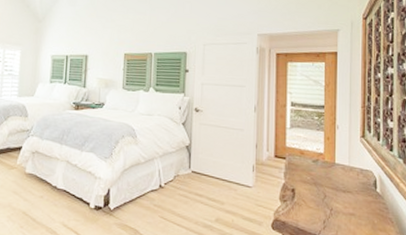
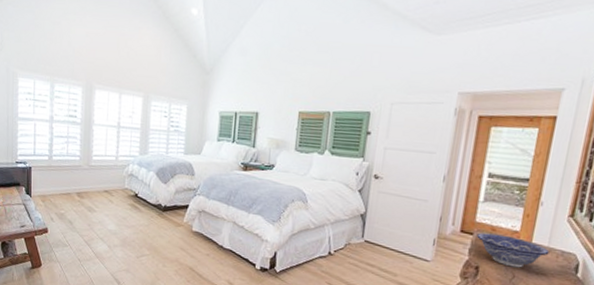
decorative bowl: none [289,156,351,188] -> present [477,232,550,268]

